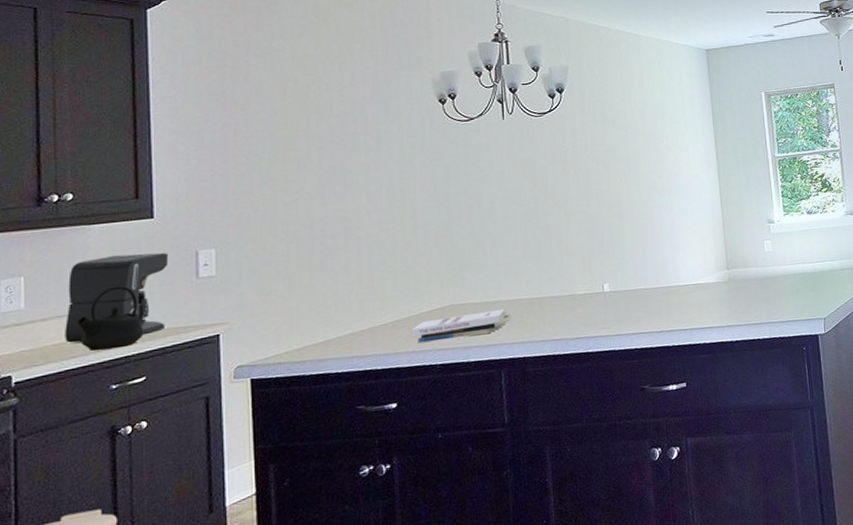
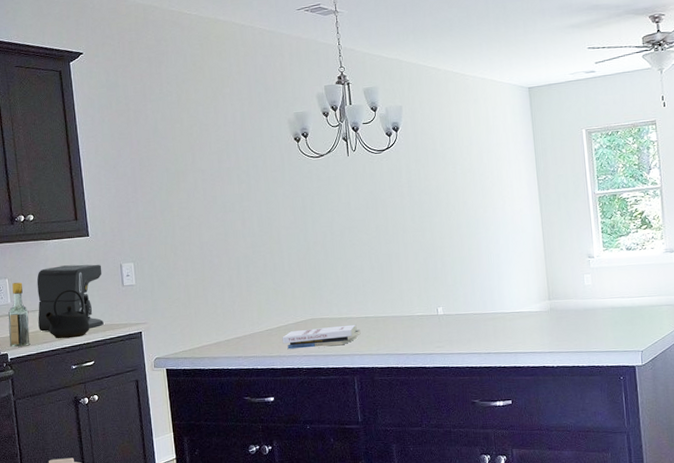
bottle: none [16,280,52,367] -> present [8,282,30,347]

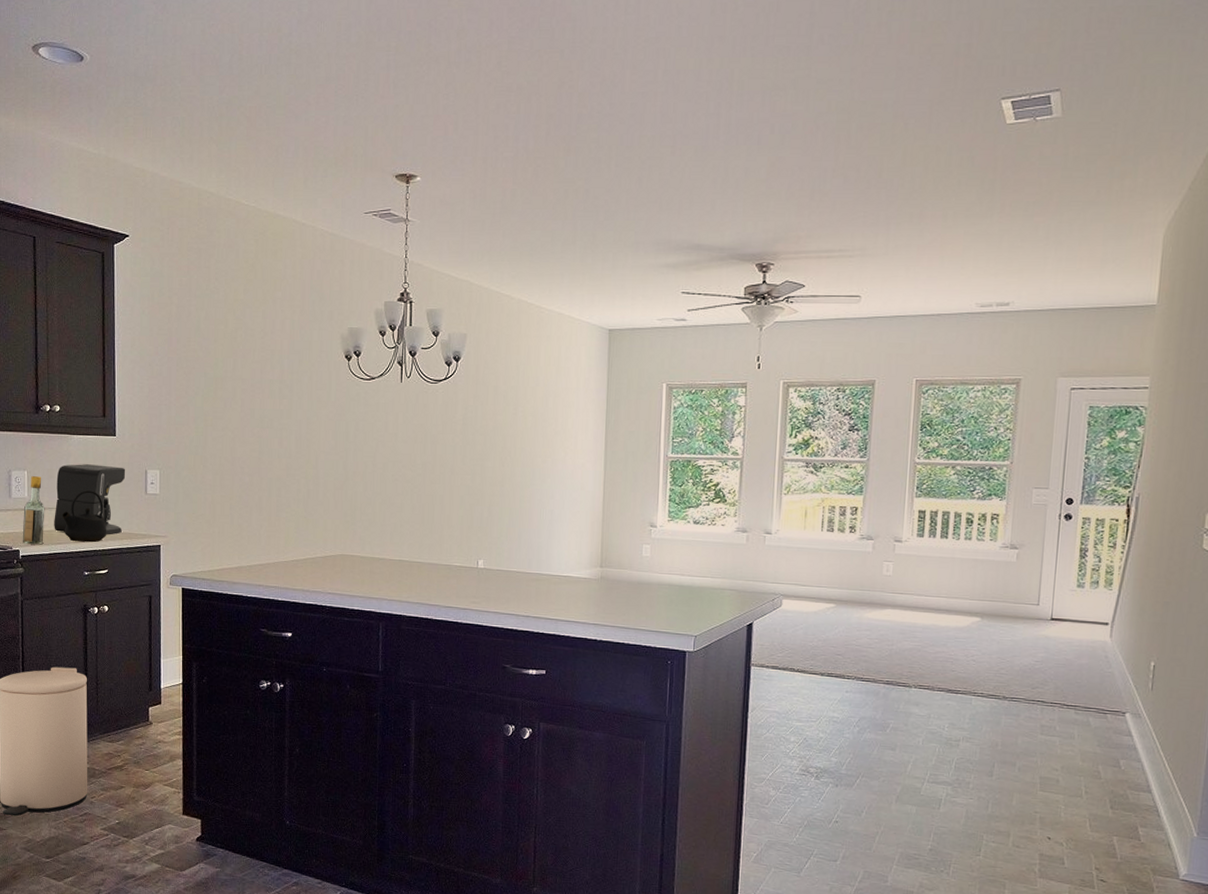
books: present [282,324,361,350] -> none [307,565,392,588]

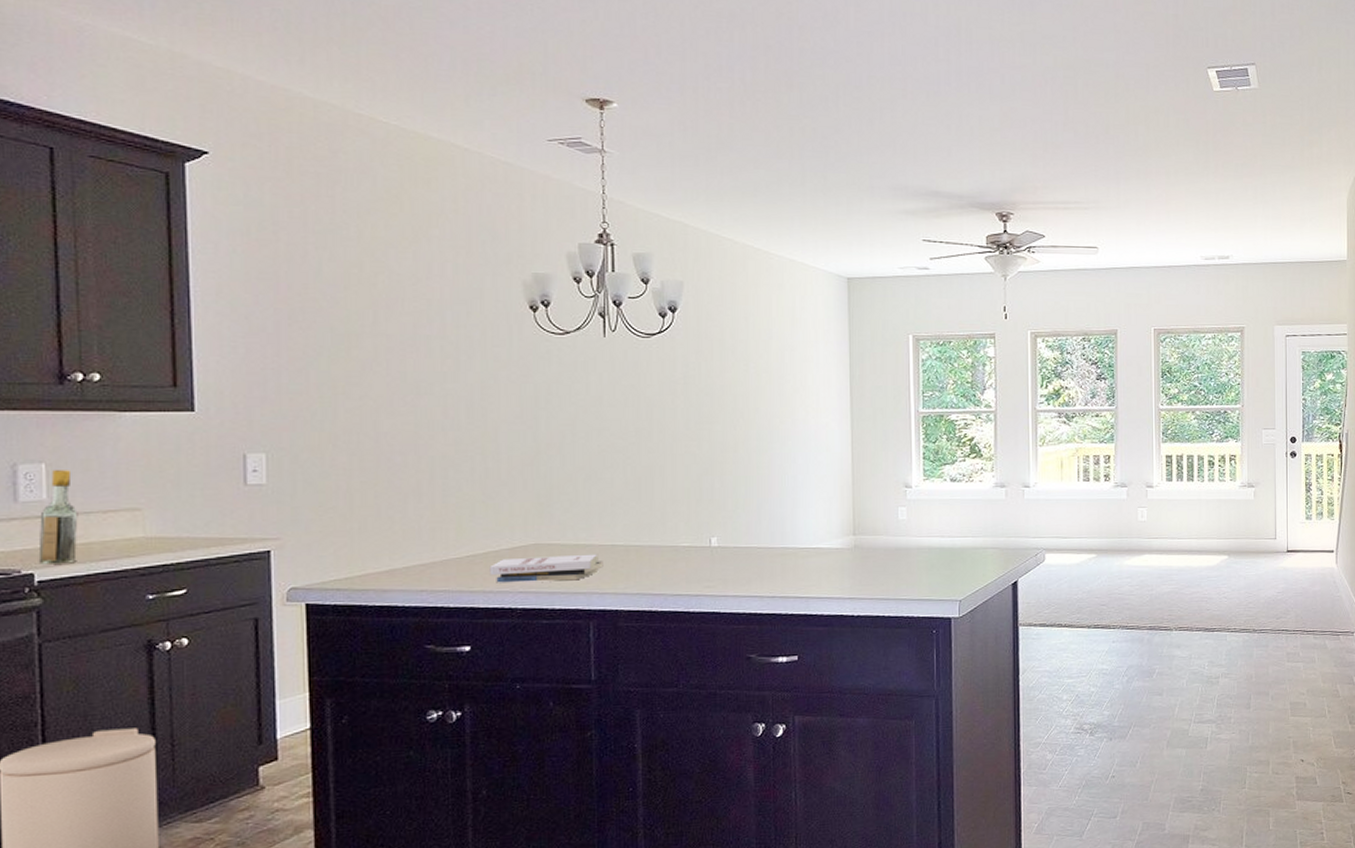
coffee maker: present [54,464,126,535] -> none [94,450,212,545]
kettle: present [62,490,107,543] -> none [107,485,184,556]
books: none [307,565,392,588] -> present [489,553,603,583]

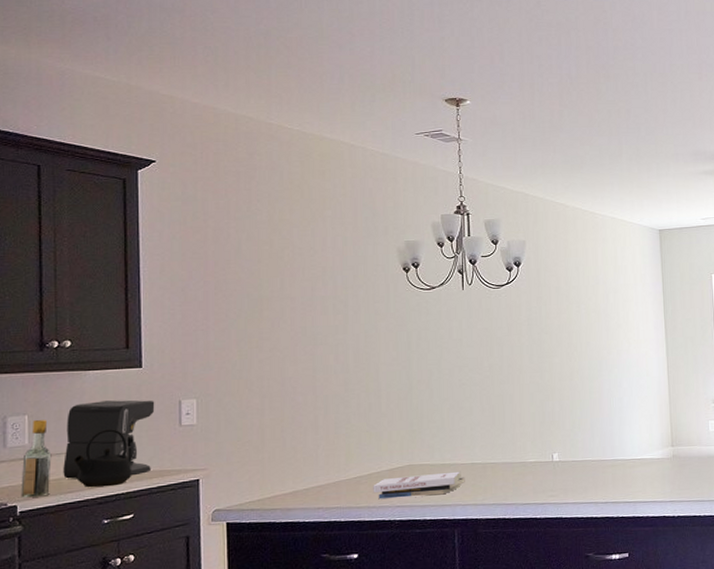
coffee maker: none [94,450,212,545] -> present [63,400,155,480]
kettle: none [107,485,184,556] -> present [73,429,132,488]

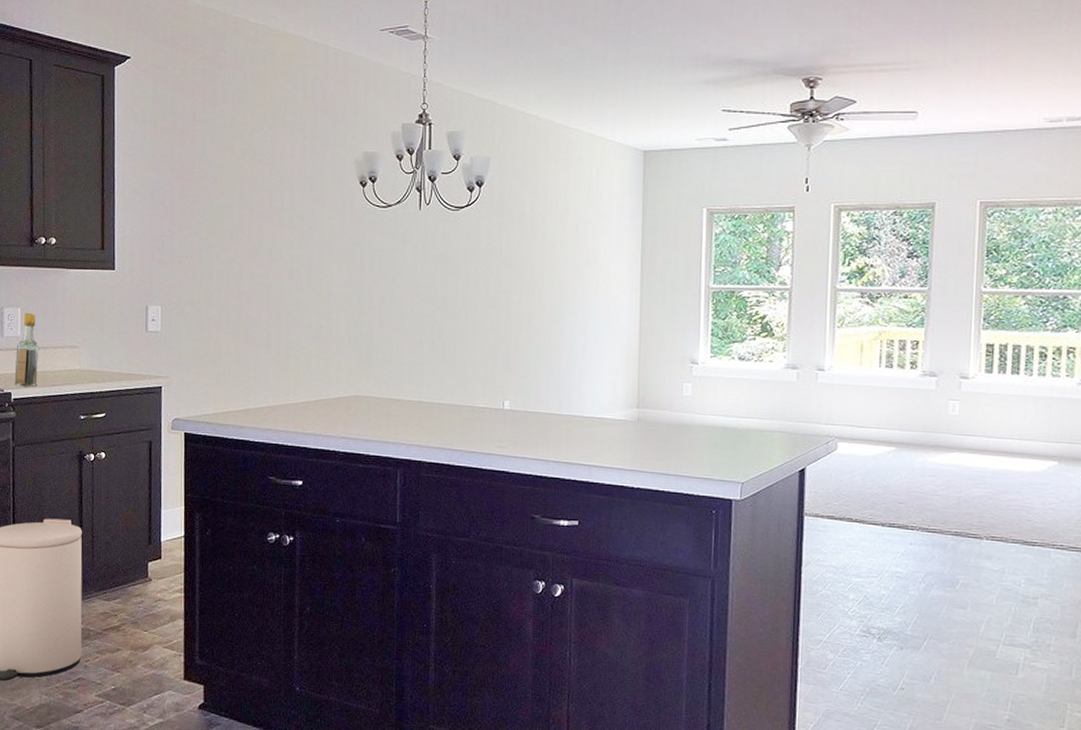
coffee maker: present [63,400,155,480] -> none [48,300,125,376]
kettle: present [73,429,132,488] -> none [57,328,105,385]
books: present [373,471,465,500] -> none [319,407,411,431]

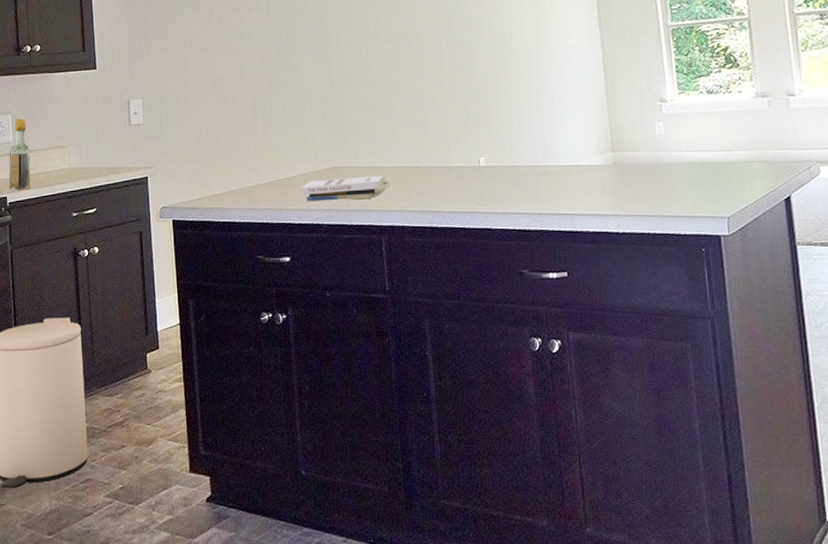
books: none [319,407,411,431] -> present [300,175,390,202]

